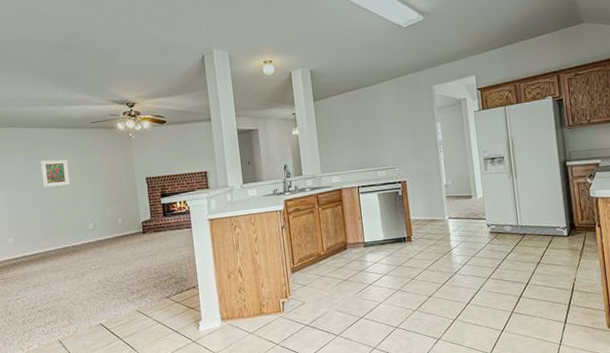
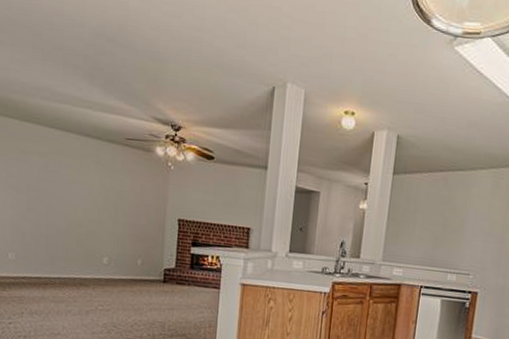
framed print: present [40,159,70,187] -> none [57,171,91,208]

